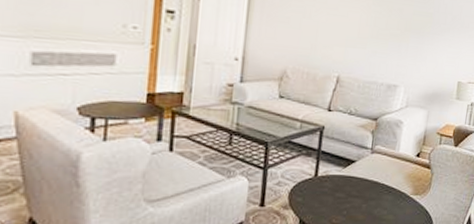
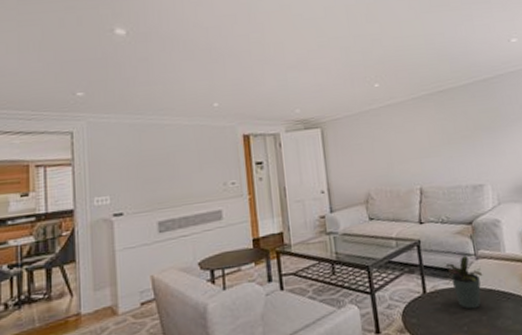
potted plant: none [340,148,374,197] -> present [444,255,483,309]

